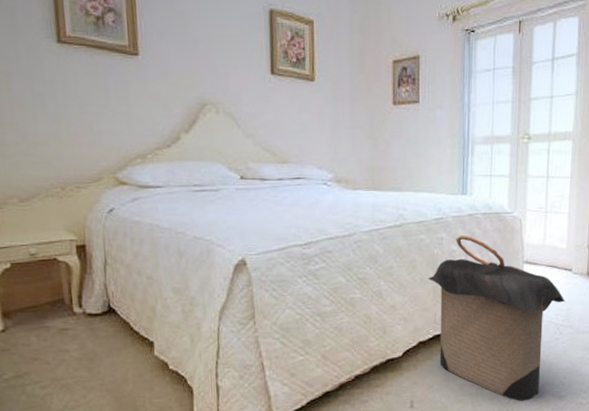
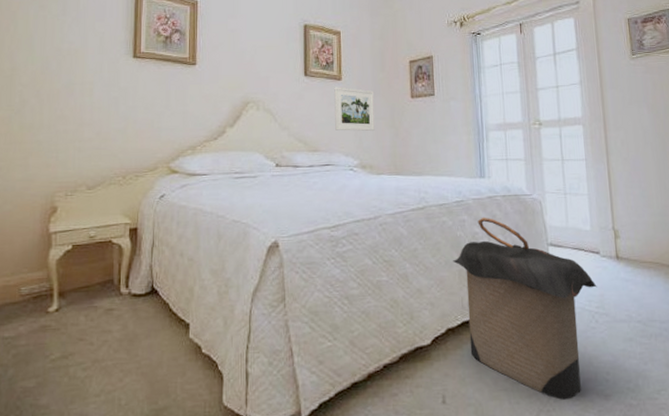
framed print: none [306,89,353,141] -> present [334,87,376,131]

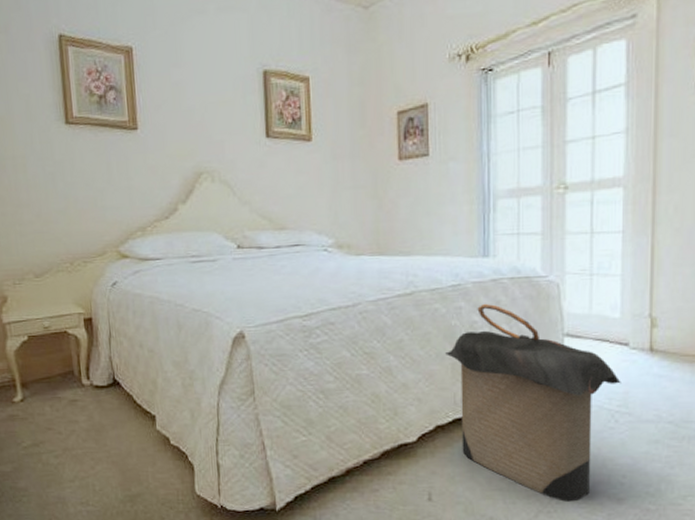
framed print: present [334,87,376,131] -> none [303,149,354,204]

